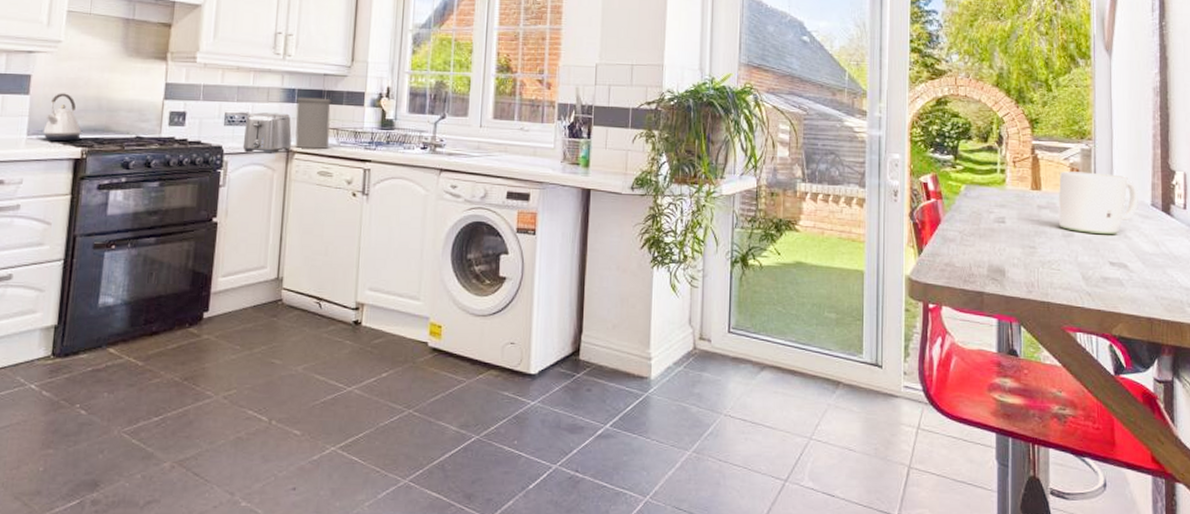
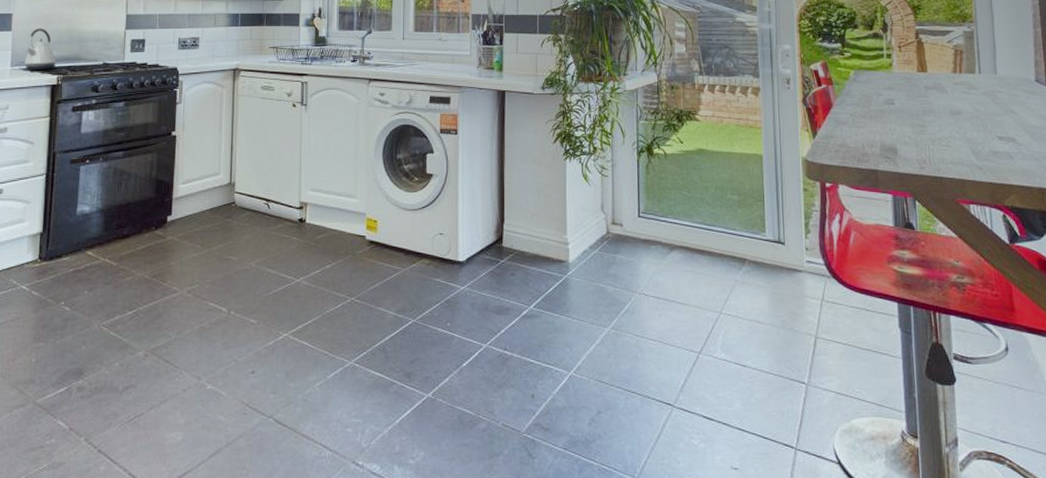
toaster: present [242,112,292,155] -> none [195,36,238,73]
canister: present [295,97,331,149] -> none [239,20,271,67]
mug: present [1058,171,1138,235] -> none [944,53,1023,111]

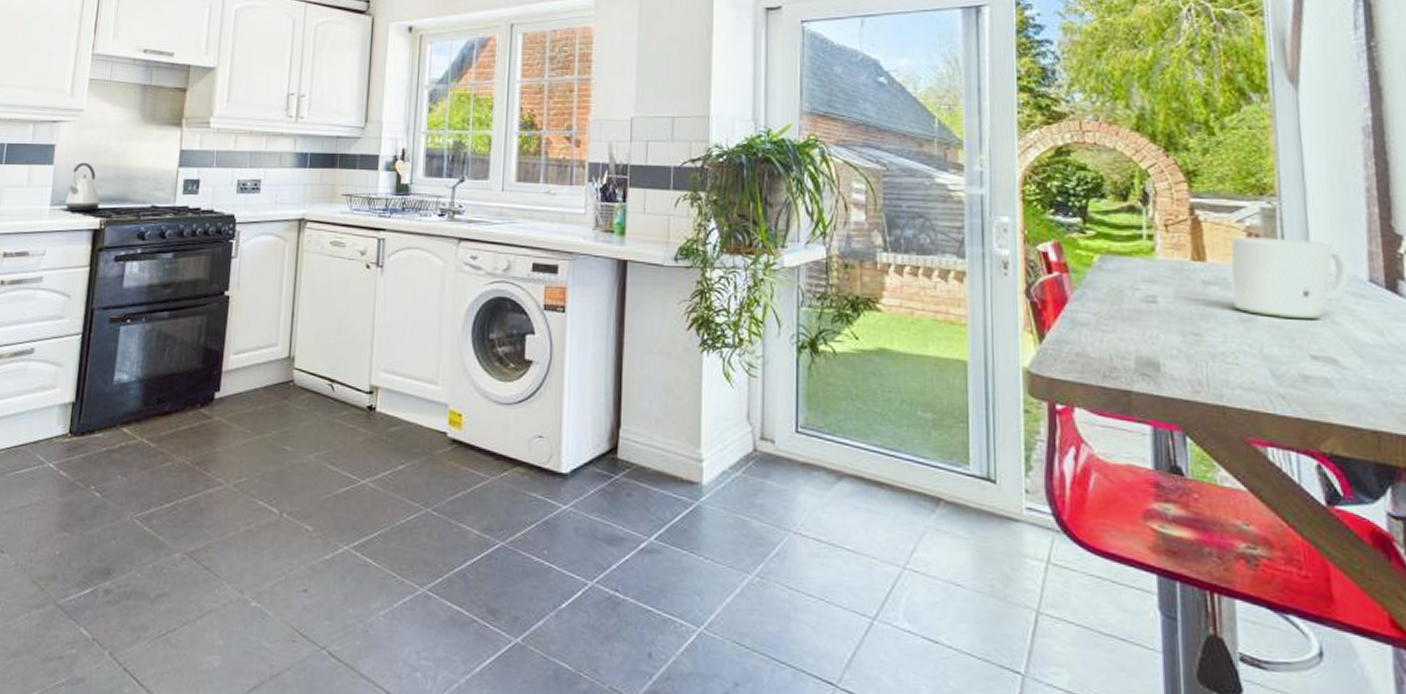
mug: none [944,53,1023,111] -> present [1231,237,1350,320]

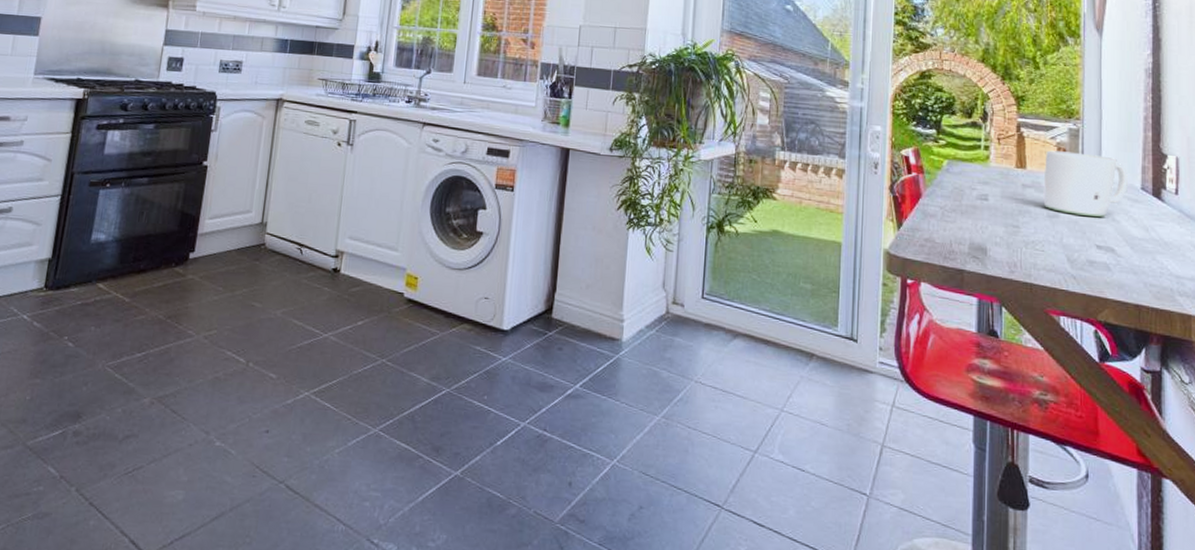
kettle: present [65,162,100,212] -> none [49,35,85,83]

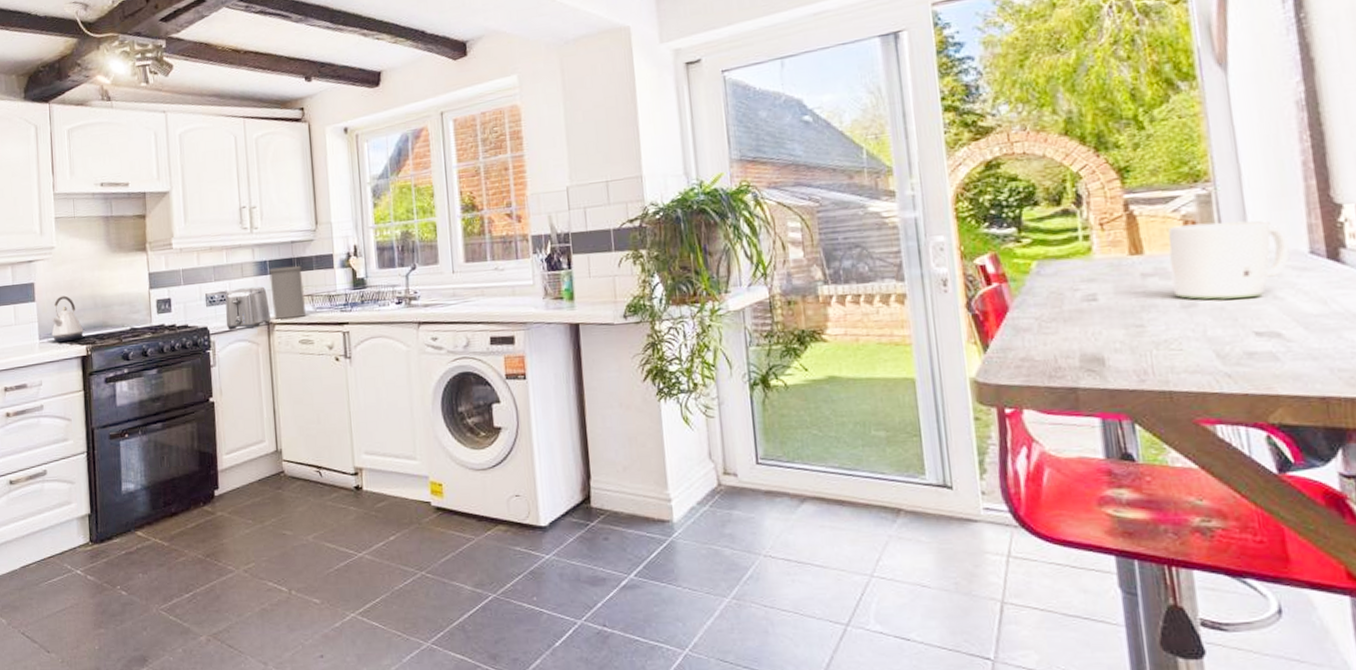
kettle: none [49,35,85,83] -> present [51,295,84,343]
toaster: none [235,60,283,102] -> present [225,286,272,330]
canister: none [285,47,322,99] -> present [268,266,306,320]

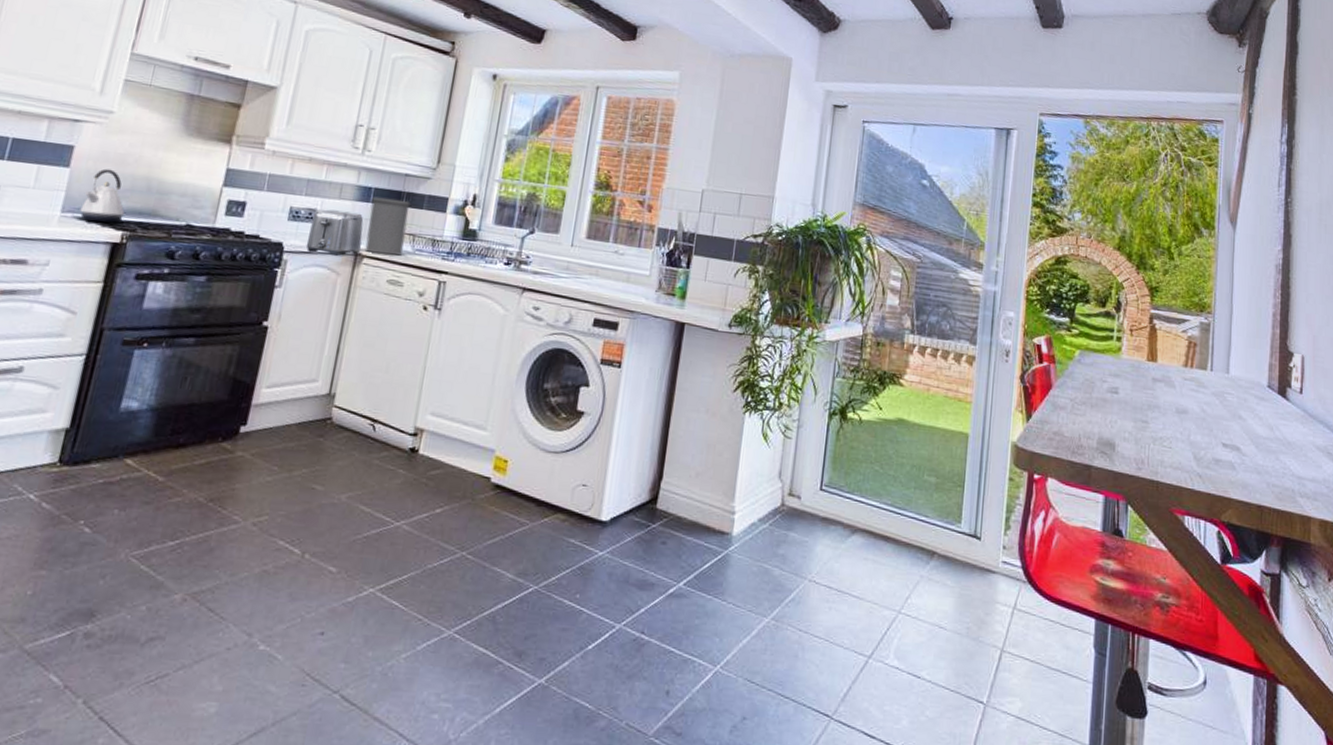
mug: present [1168,220,1290,300] -> none [1172,344,1255,415]

